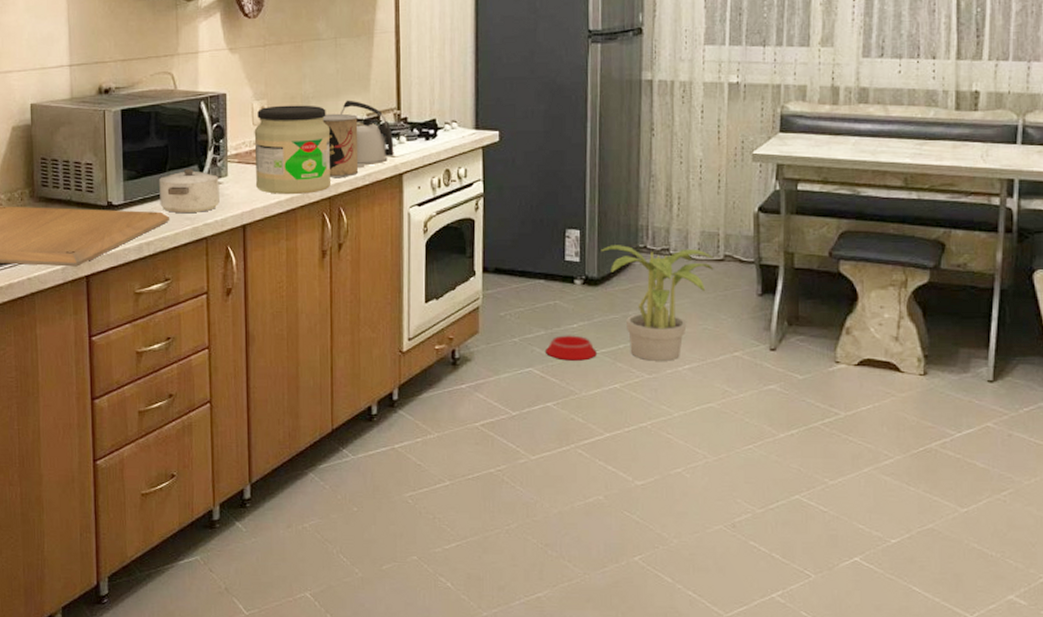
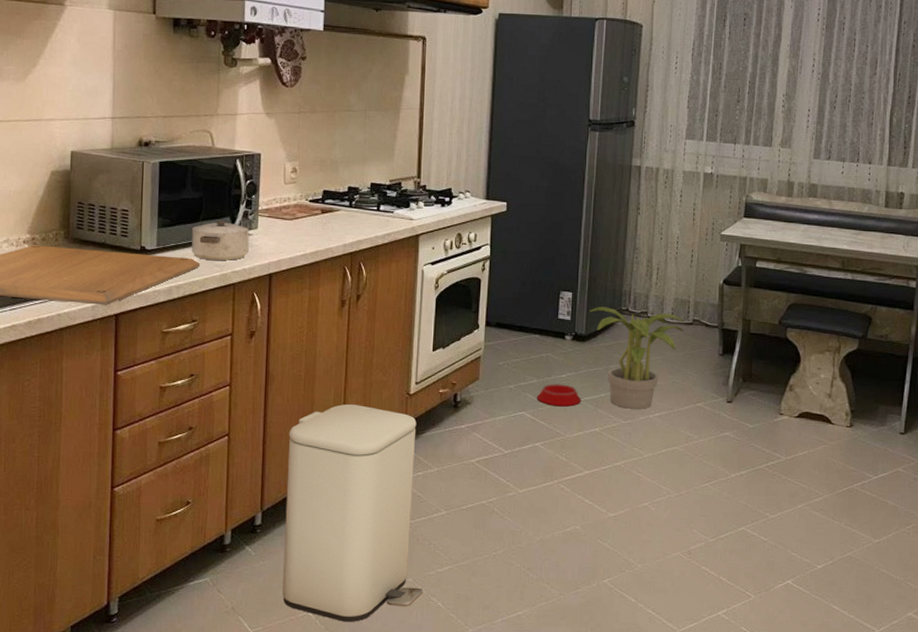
jar: present [254,105,332,195] -> none [283,167,356,249]
pedal bin: none [274,365,430,604] -> present [282,404,424,622]
tin can: present [322,113,359,177] -> none [349,177,382,236]
kettle: present [339,100,394,169] -> none [365,166,413,229]

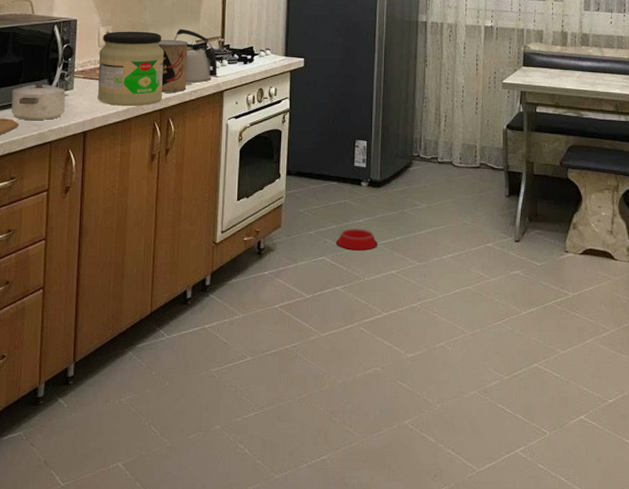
pedal bin: present [282,404,424,622] -> none [94,255,231,472]
jar: none [283,167,356,249] -> present [97,31,165,107]
tin can: none [349,177,382,236] -> present [158,39,188,93]
kettle: none [365,166,413,229] -> present [173,28,218,86]
potted plant: present [589,307,685,409] -> none [383,154,472,251]

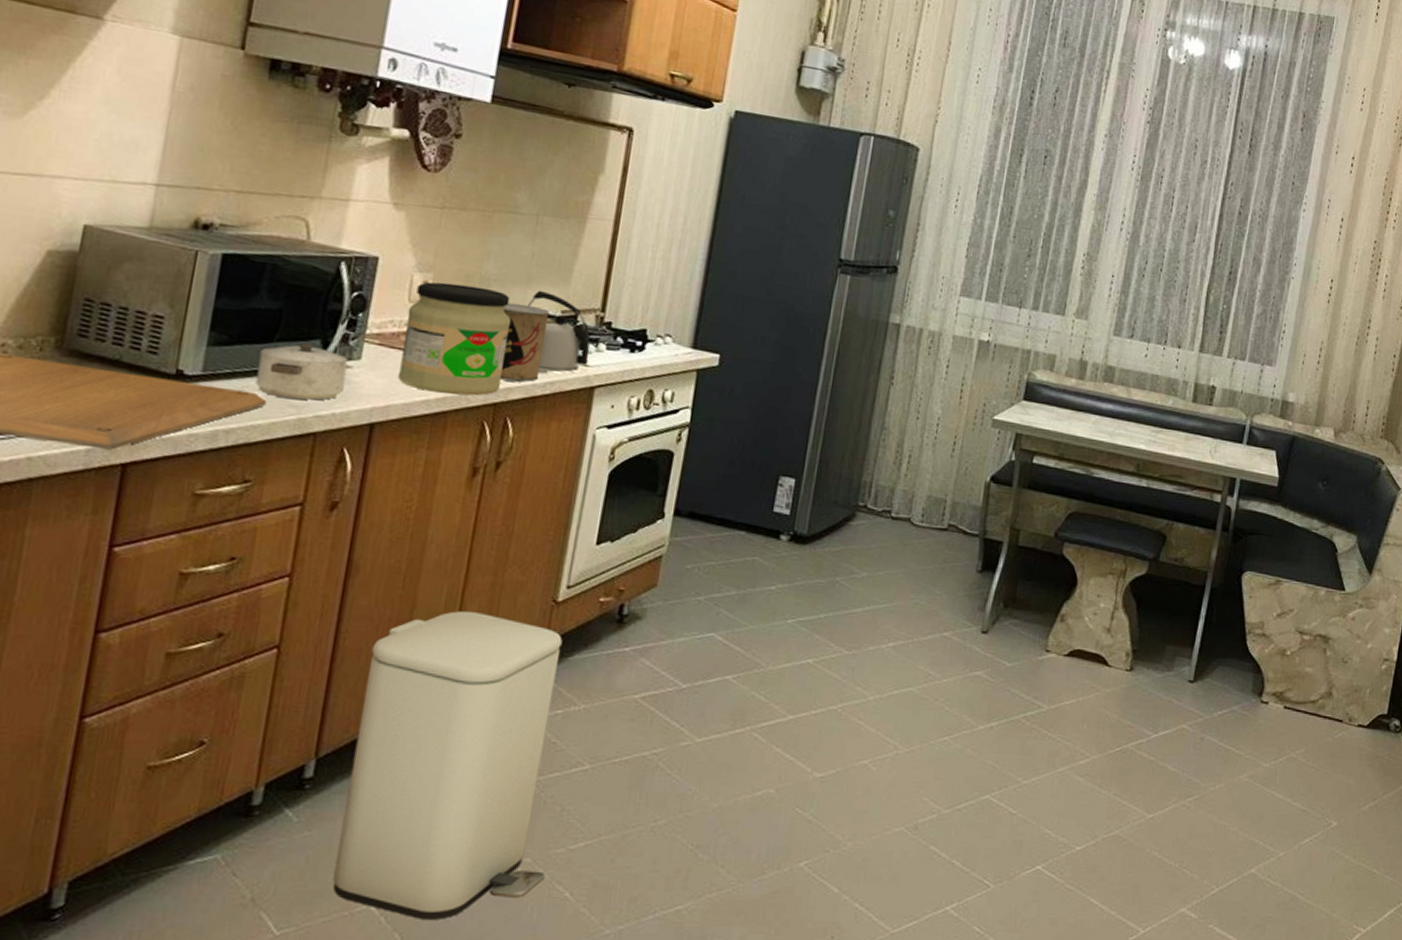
pedal bin: none [94,255,231,472] -> present [333,611,563,920]
pet bowl: present [336,229,378,251] -> none [734,597,793,629]

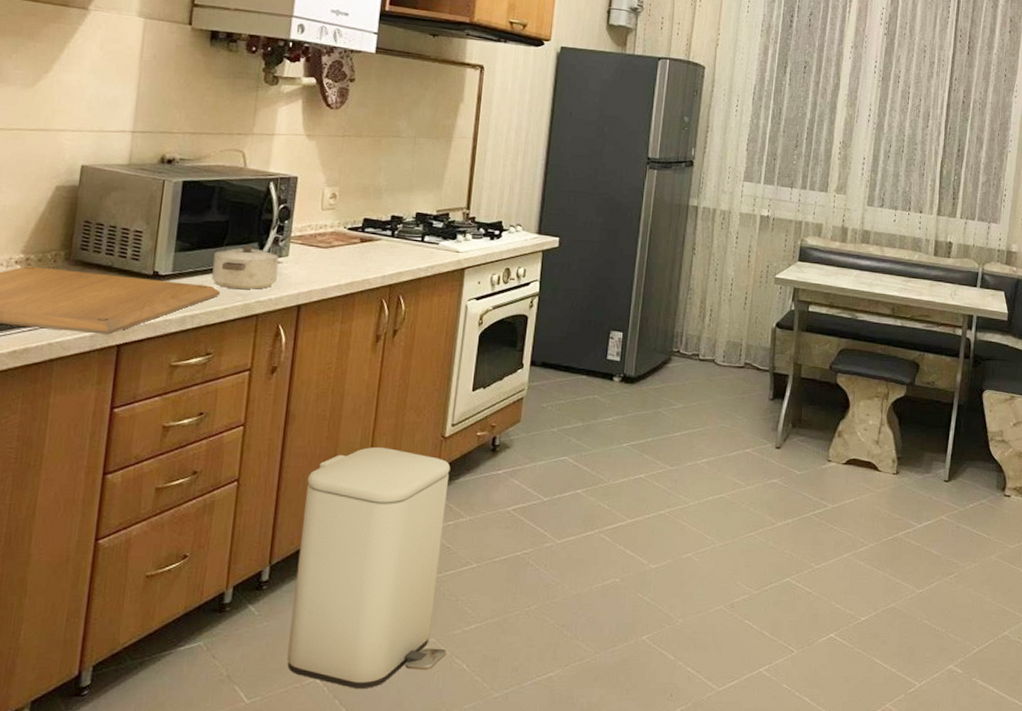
jar: present [397,282,512,396] -> none [316,193,400,280]
tin can: present [499,302,550,383] -> none [392,206,428,267]
kettle: present [526,290,590,375] -> none [410,195,460,261]

